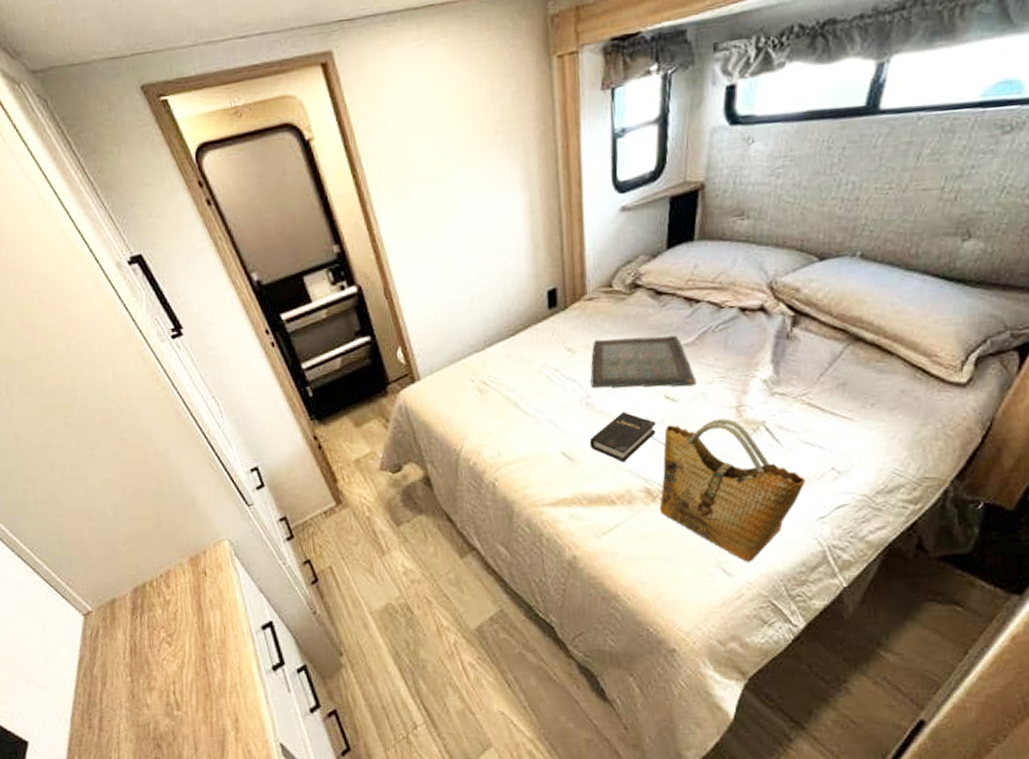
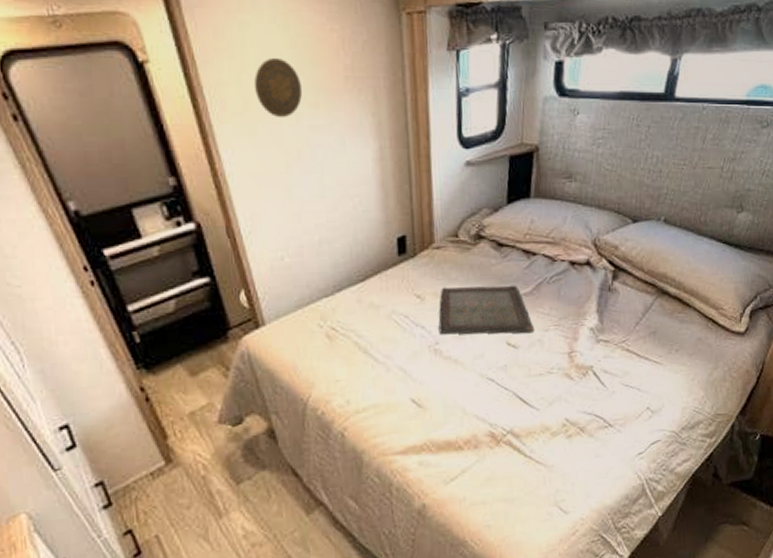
decorative plate: none [407,120,453,180] -> present [254,57,303,118]
hardback book: present [589,411,656,463] -> none [437,358,500,408]
grocery bag: present [659,418,805,562] -> none [503,363,626,499]

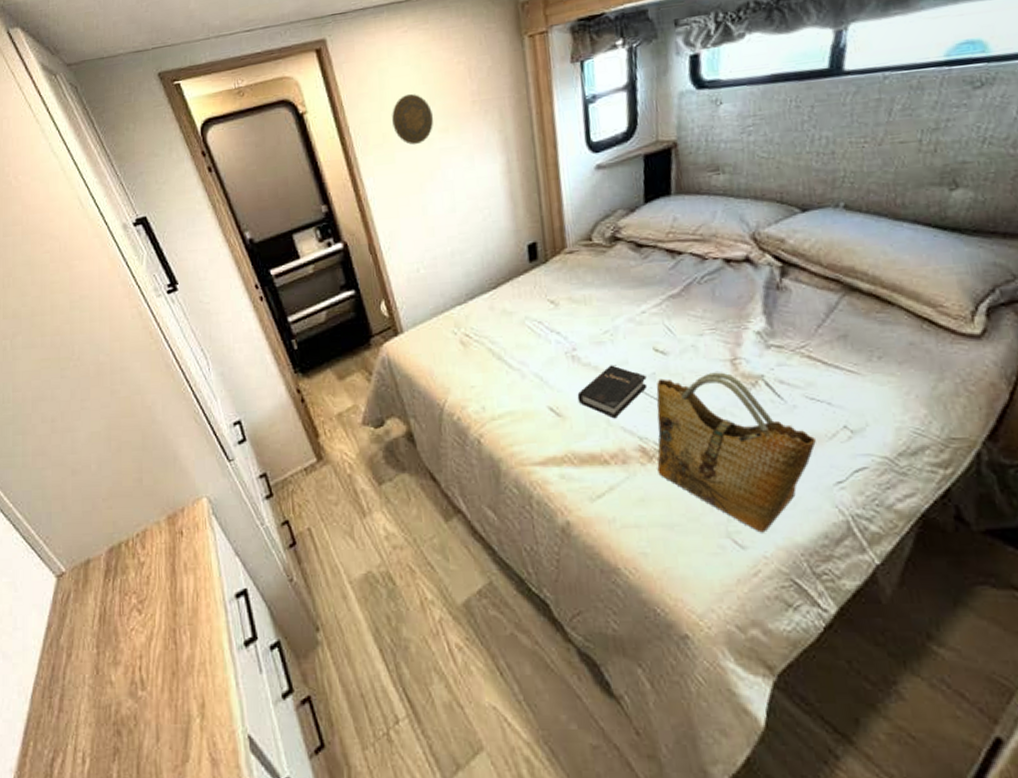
hardback book: none [437,358,500,408] -> present [577,365,648,419]
serving tray: present [438,285,535,335] -> none [574,286,687,341]
grocery bag: none [503,363,626,499] -> present [656,372,816,533]

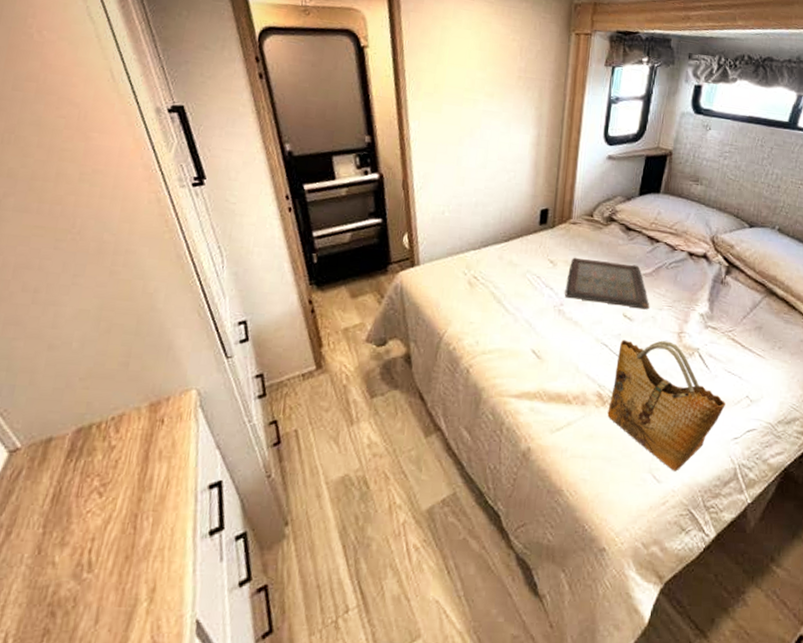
decorative plate: present [392,93,434,145] -> none [445,55,483,102]
serving tray: none [574,286,687,341] -> present [565,257,650,310]
hardback book: present [577,365,648,419] -> none [556,322,614,367]

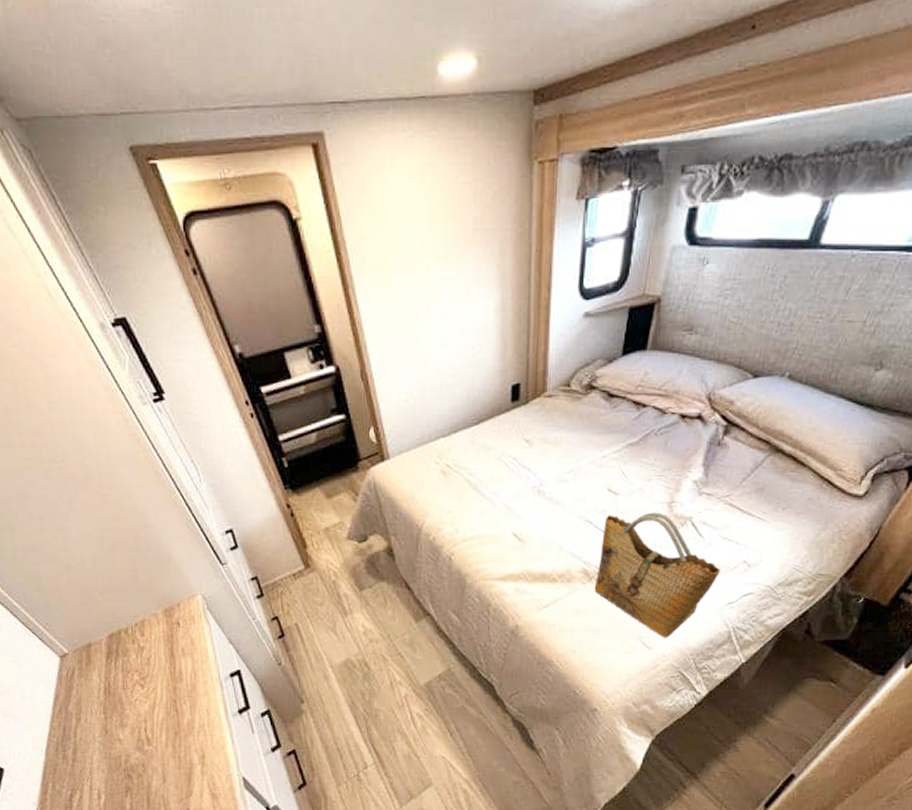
serving tray: present [565,257,650,310] -> none [544,433,637,482]

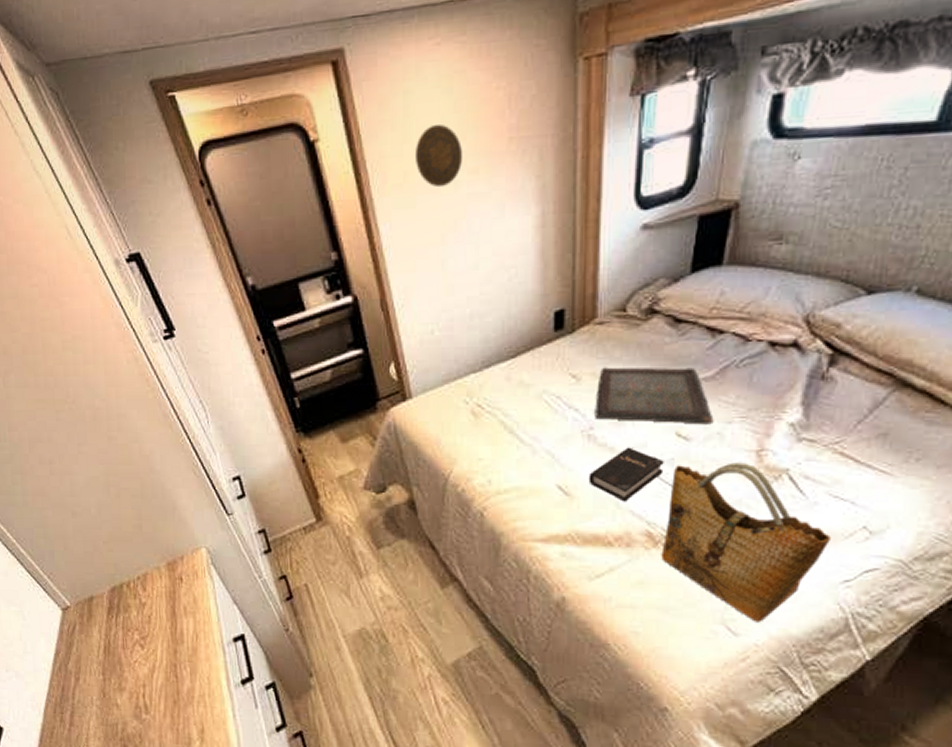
decorative plate: none [391,211,434,271] -> present [416,124,463,188]
hardback book: none [538,500,598,546] -> present [588,447,664,502]
serving tray: none [544,433,637,482] -> present [595,367,714,425]

